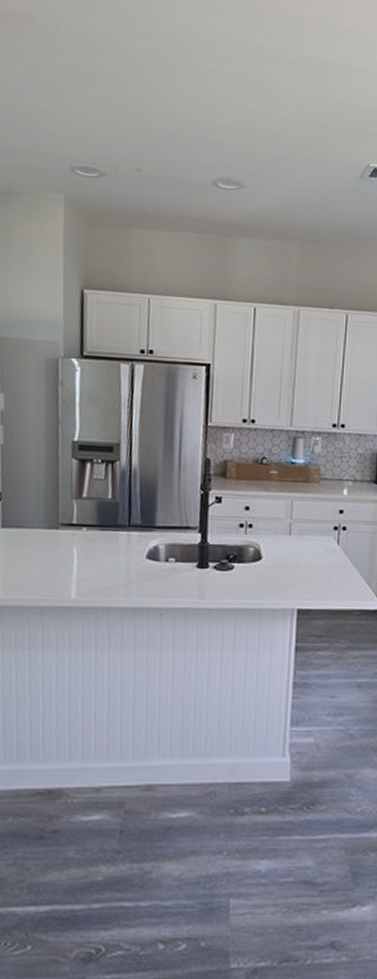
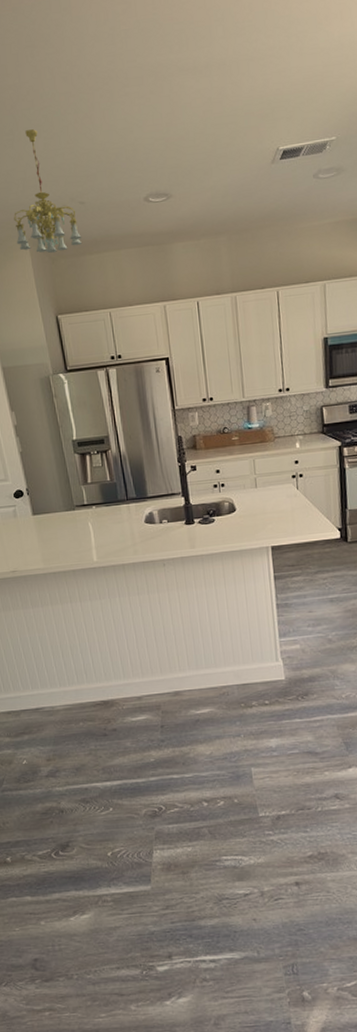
chandelier: none [49,76,131,218] -> present [14,129,83,254]

